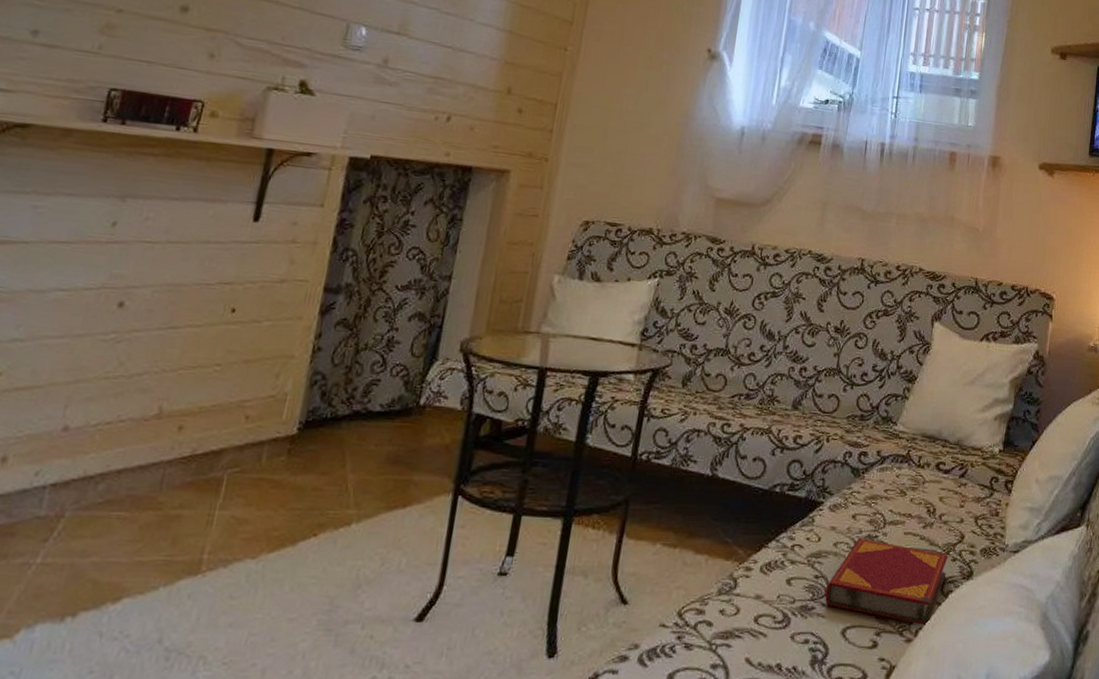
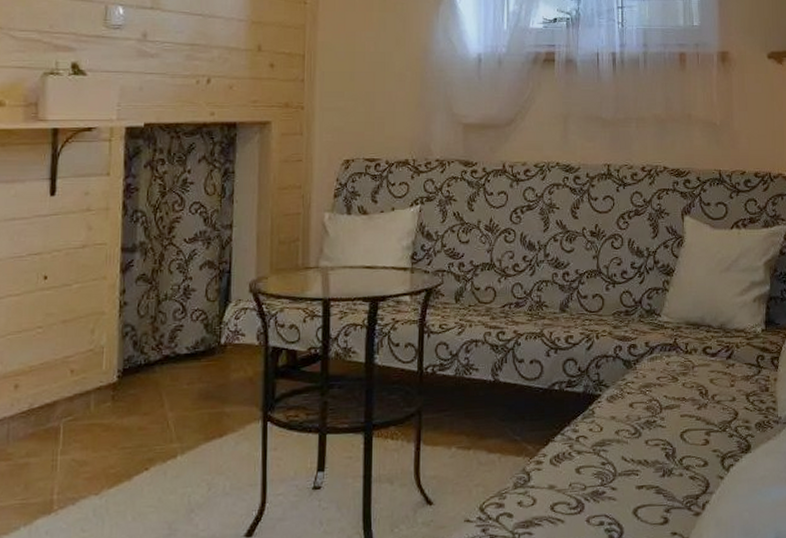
hardback book: present [825,537,949,625] -> none [613,424,725,499]

